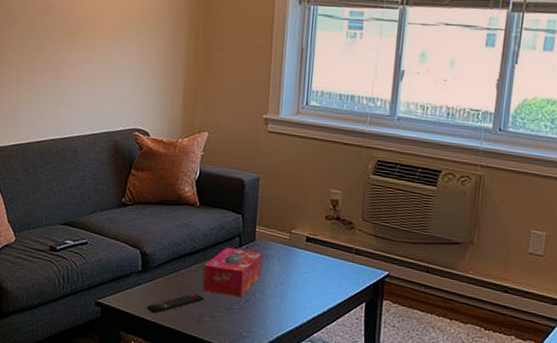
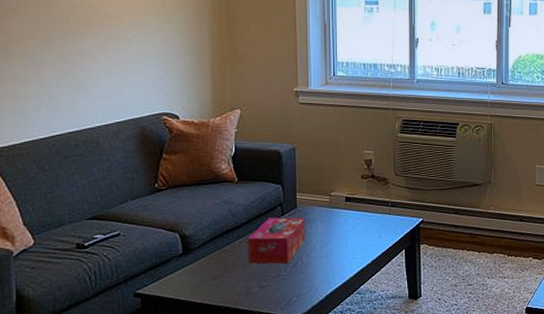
remote control: present [146,294,203,314] -> none [191,268,250,295]

